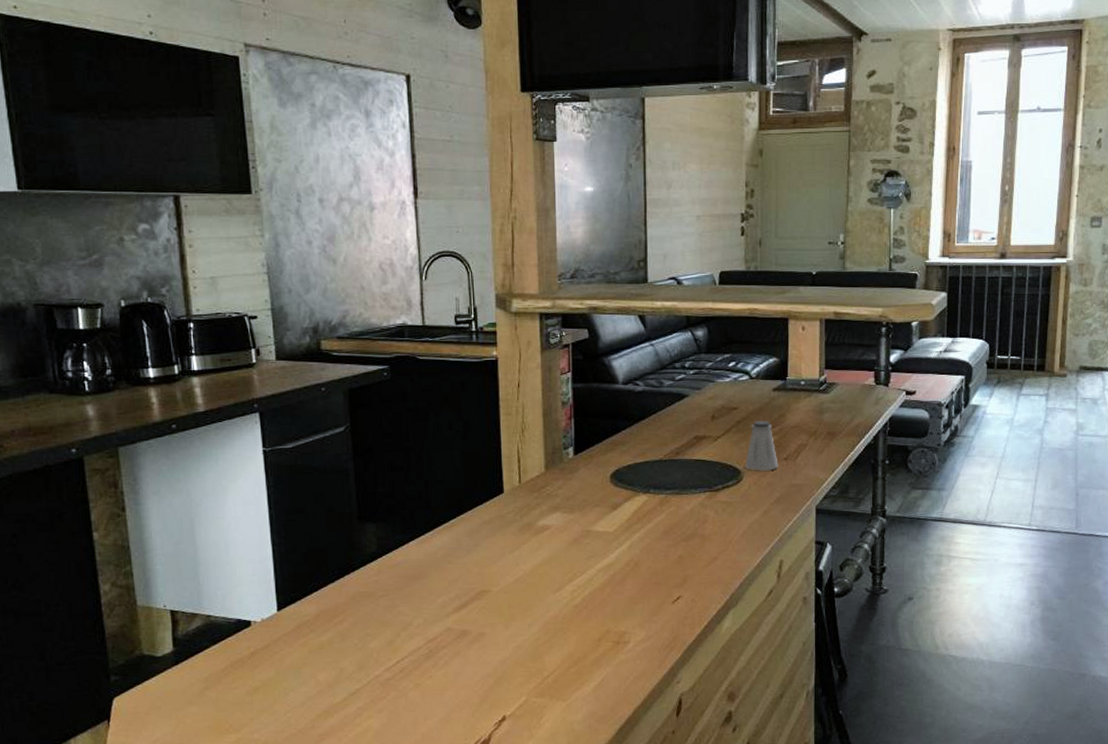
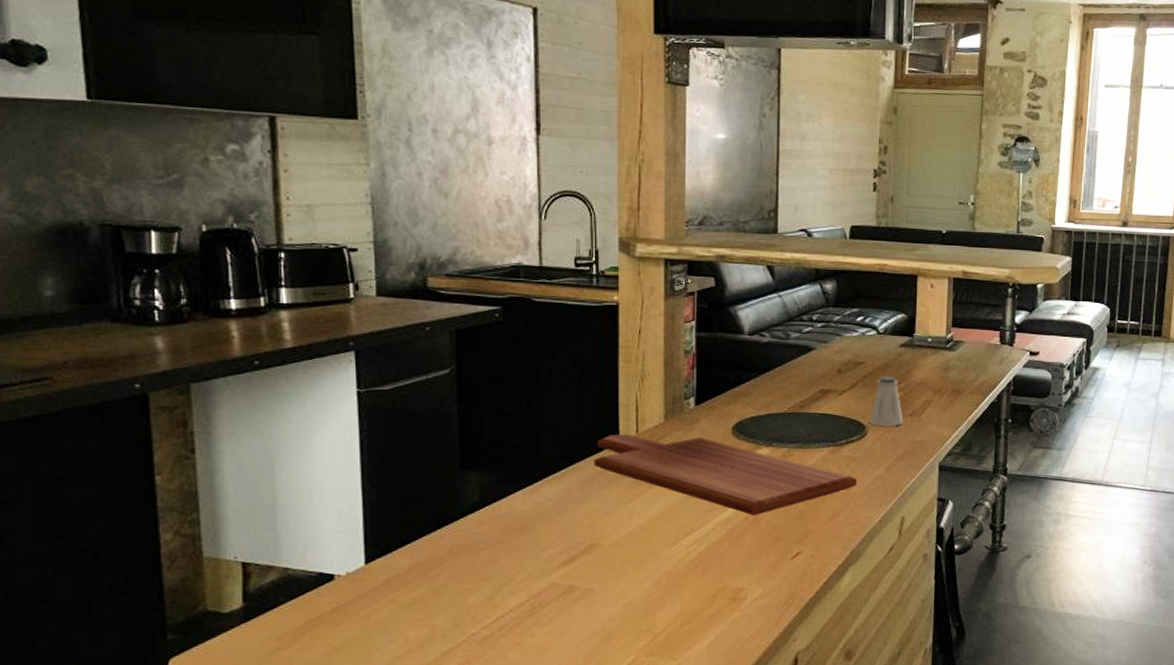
cutting board: none [480,484,735,561] -> present [593,433,858,515]

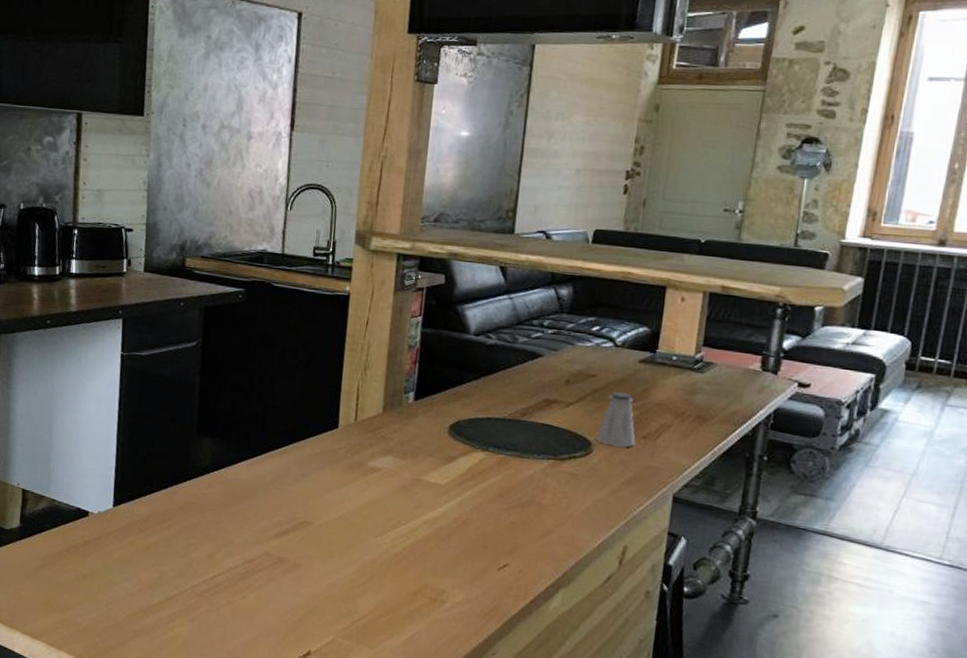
cutting board: present [593,433,858,515] -> none [312,419,577,519]

